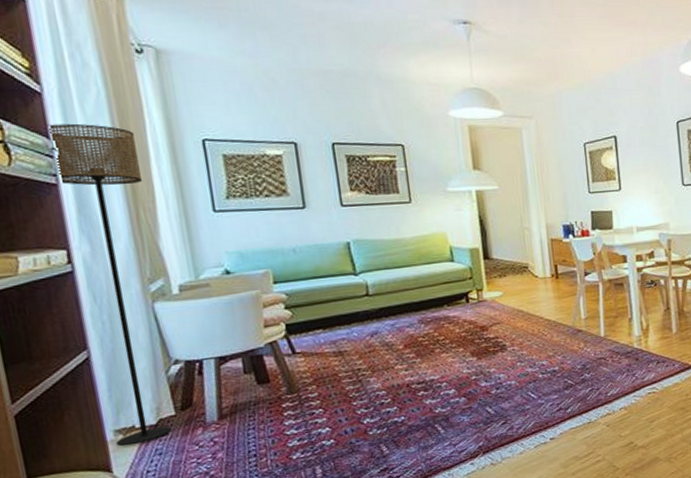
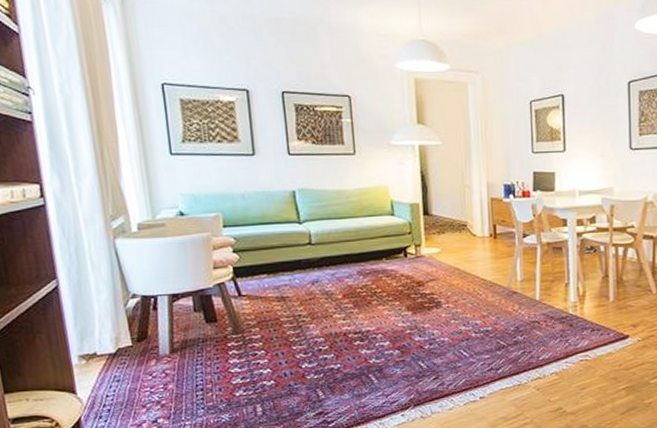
floor lamp: present [47,123,172,447] -> none [23,63,129,371]

